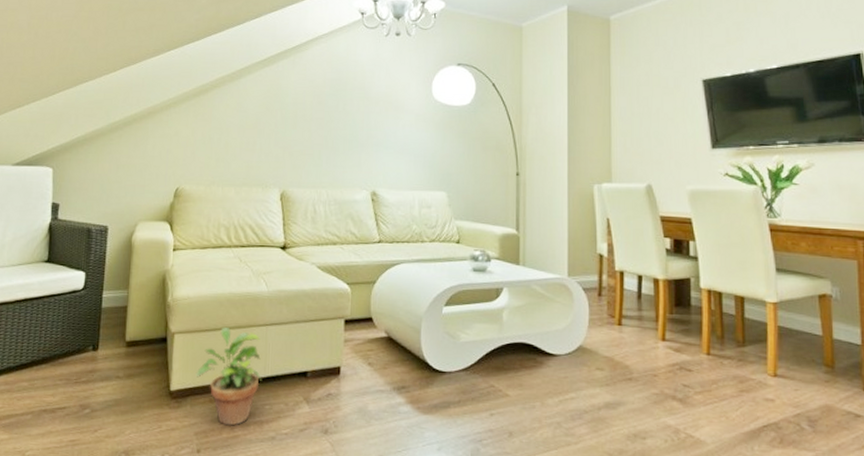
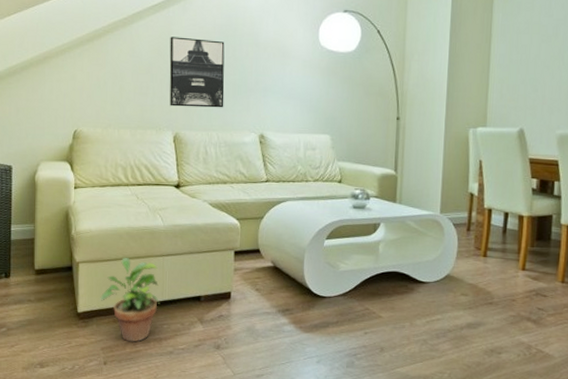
wall art: none [277,91,335,164] -> present [169,37,225,108]

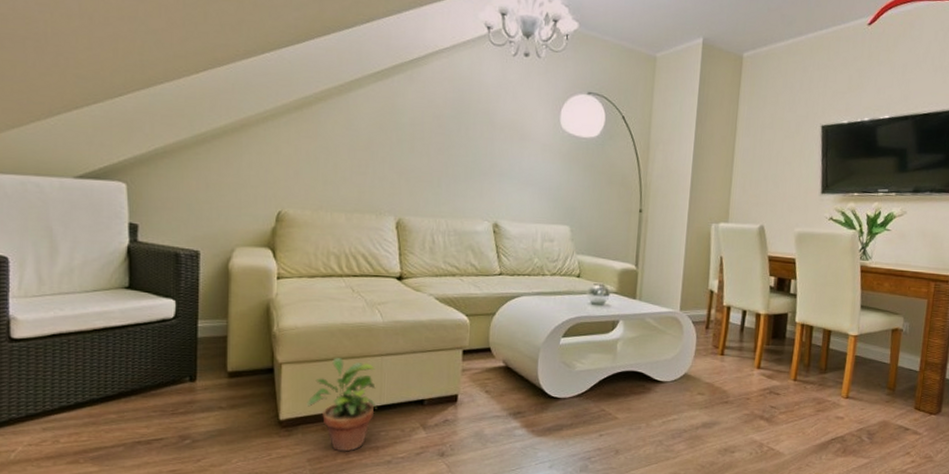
wall art: present [169,37,225,108] -> none [392,109,457,193]

